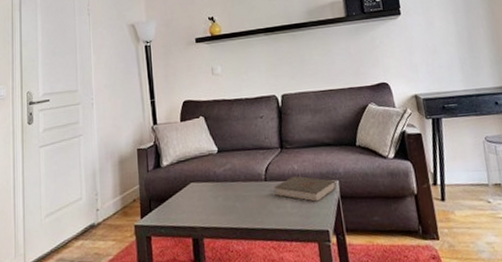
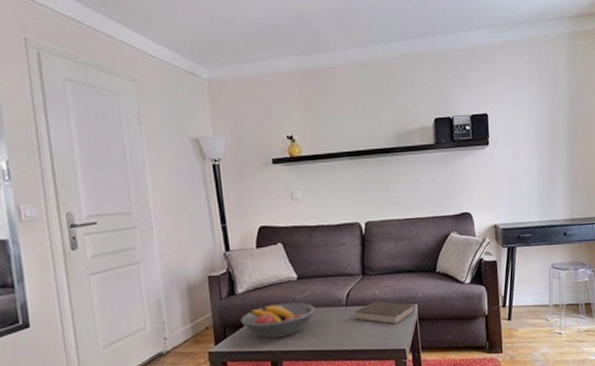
fruit bowl: none [164,176,235,213] -> present [240,302,315,339]

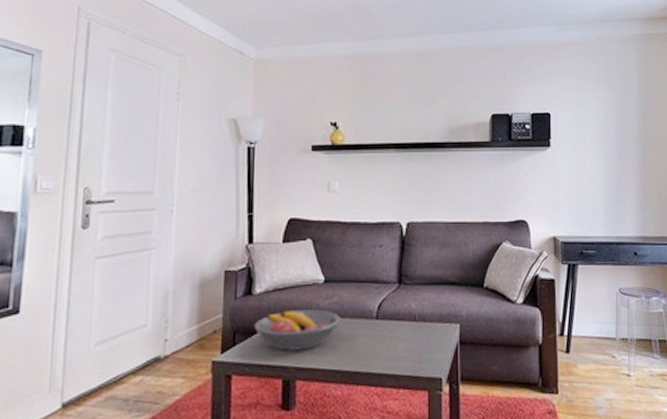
book: present [354,300,415,325] -> none [386,315,456,347]

